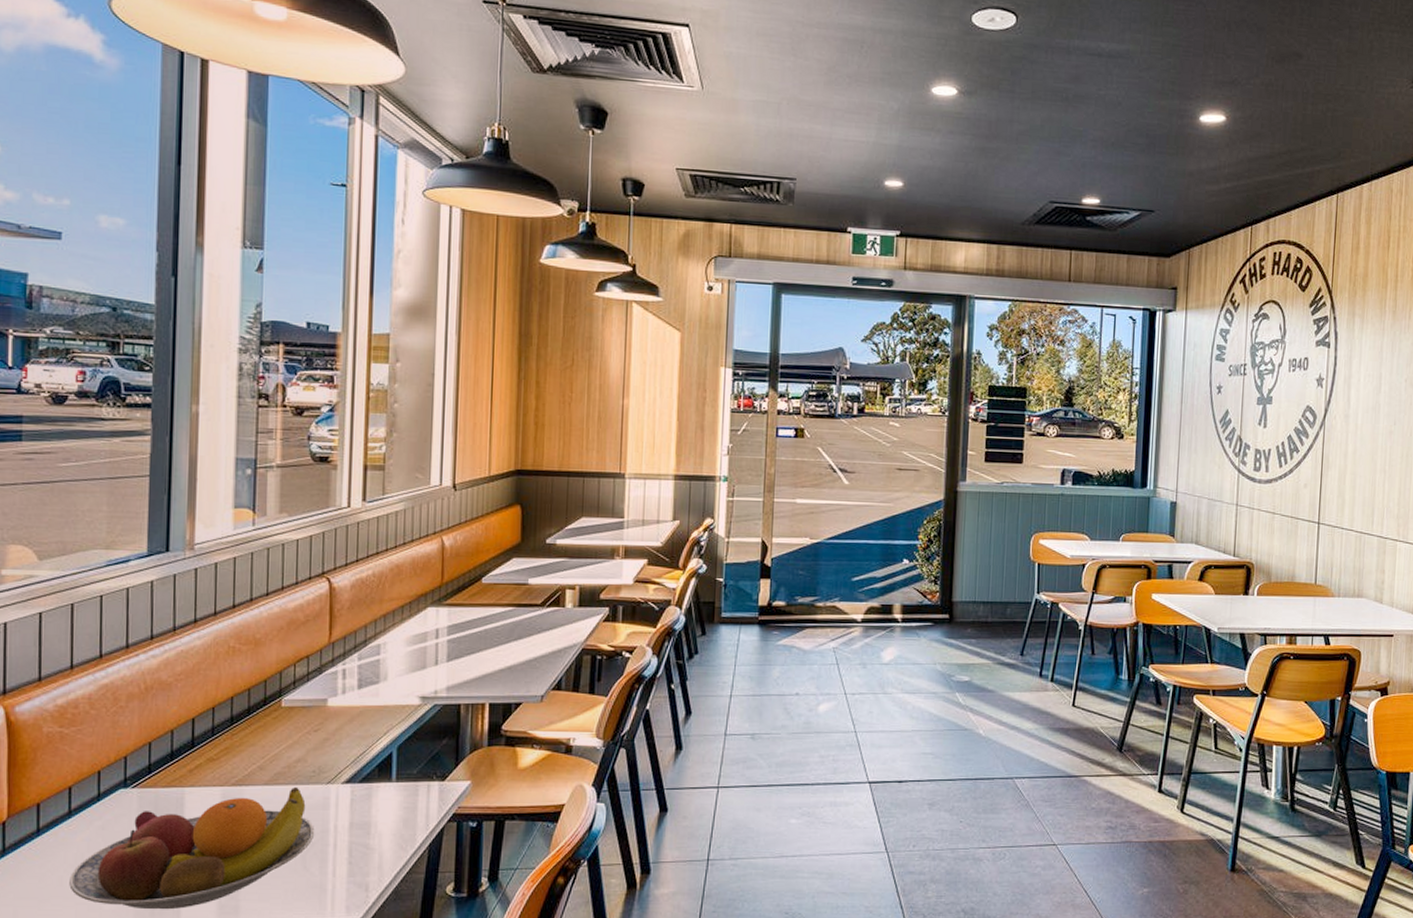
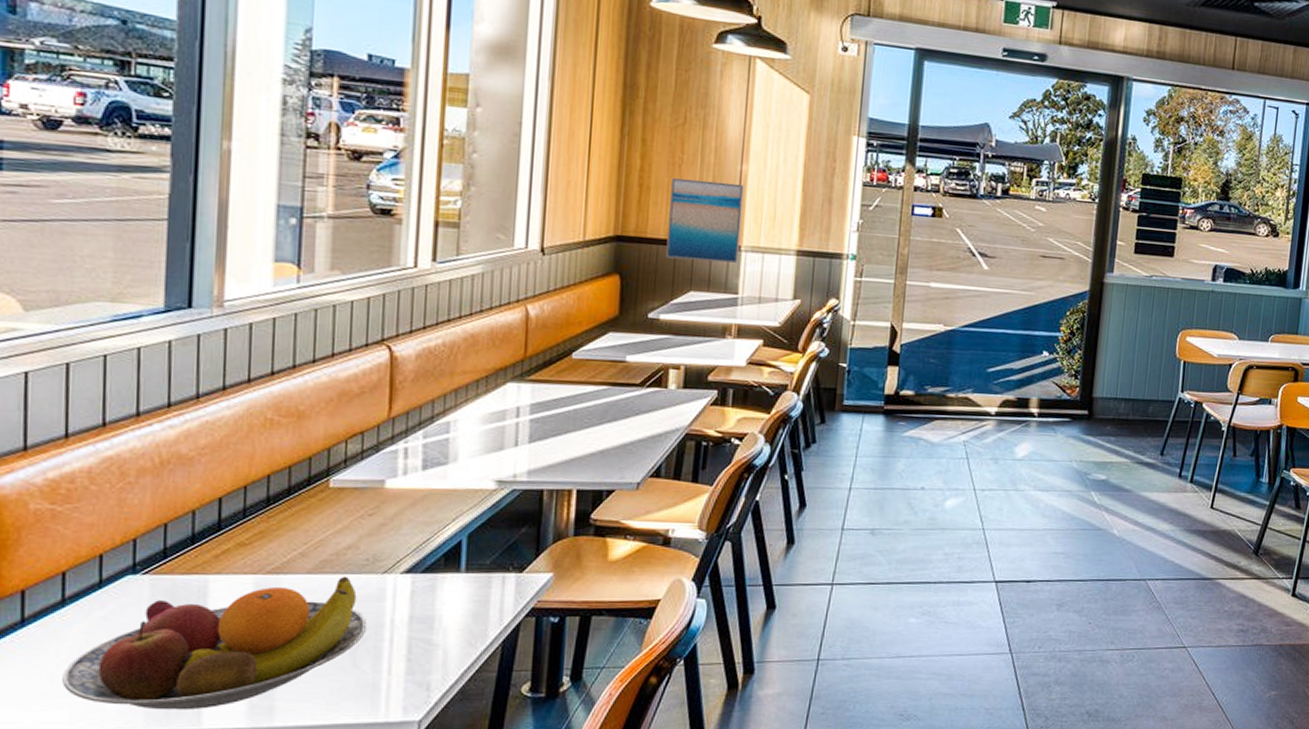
wall art: none [560,414,626,490] -> present [666,177,744,263]

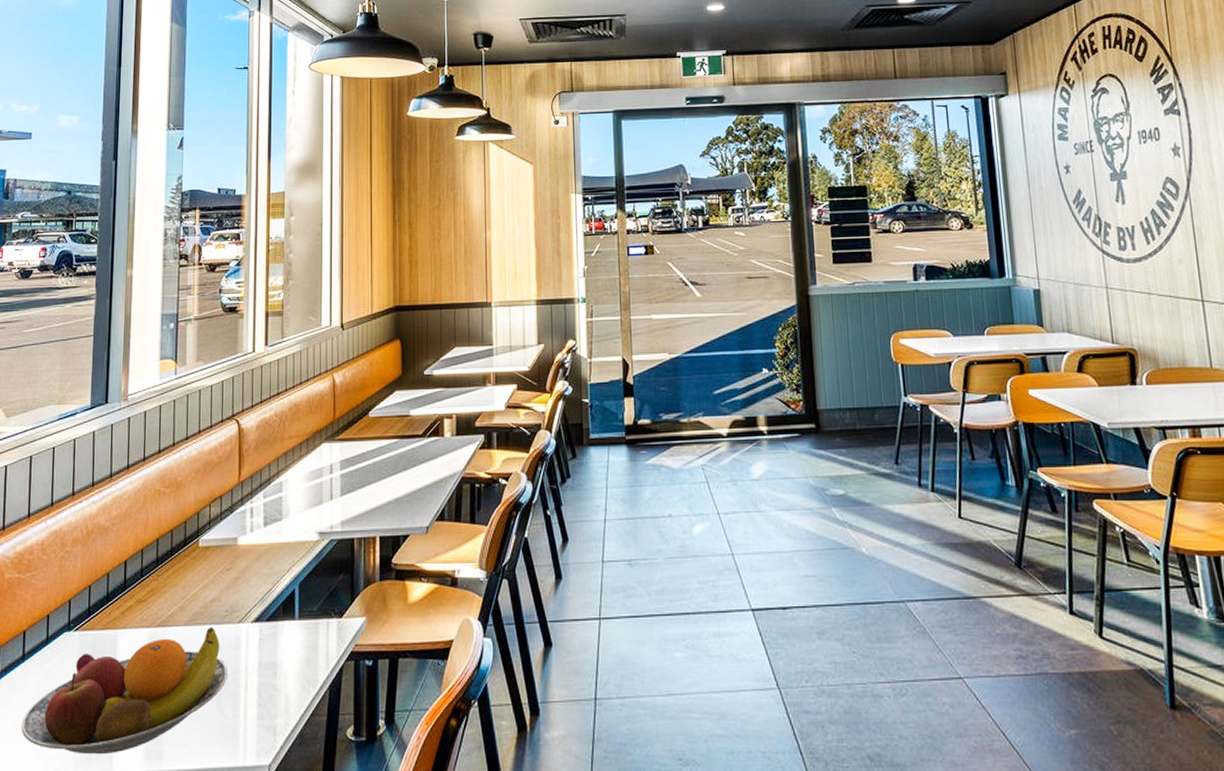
wall art: present [666,177,744,263] -> none [433,249,490,321]

